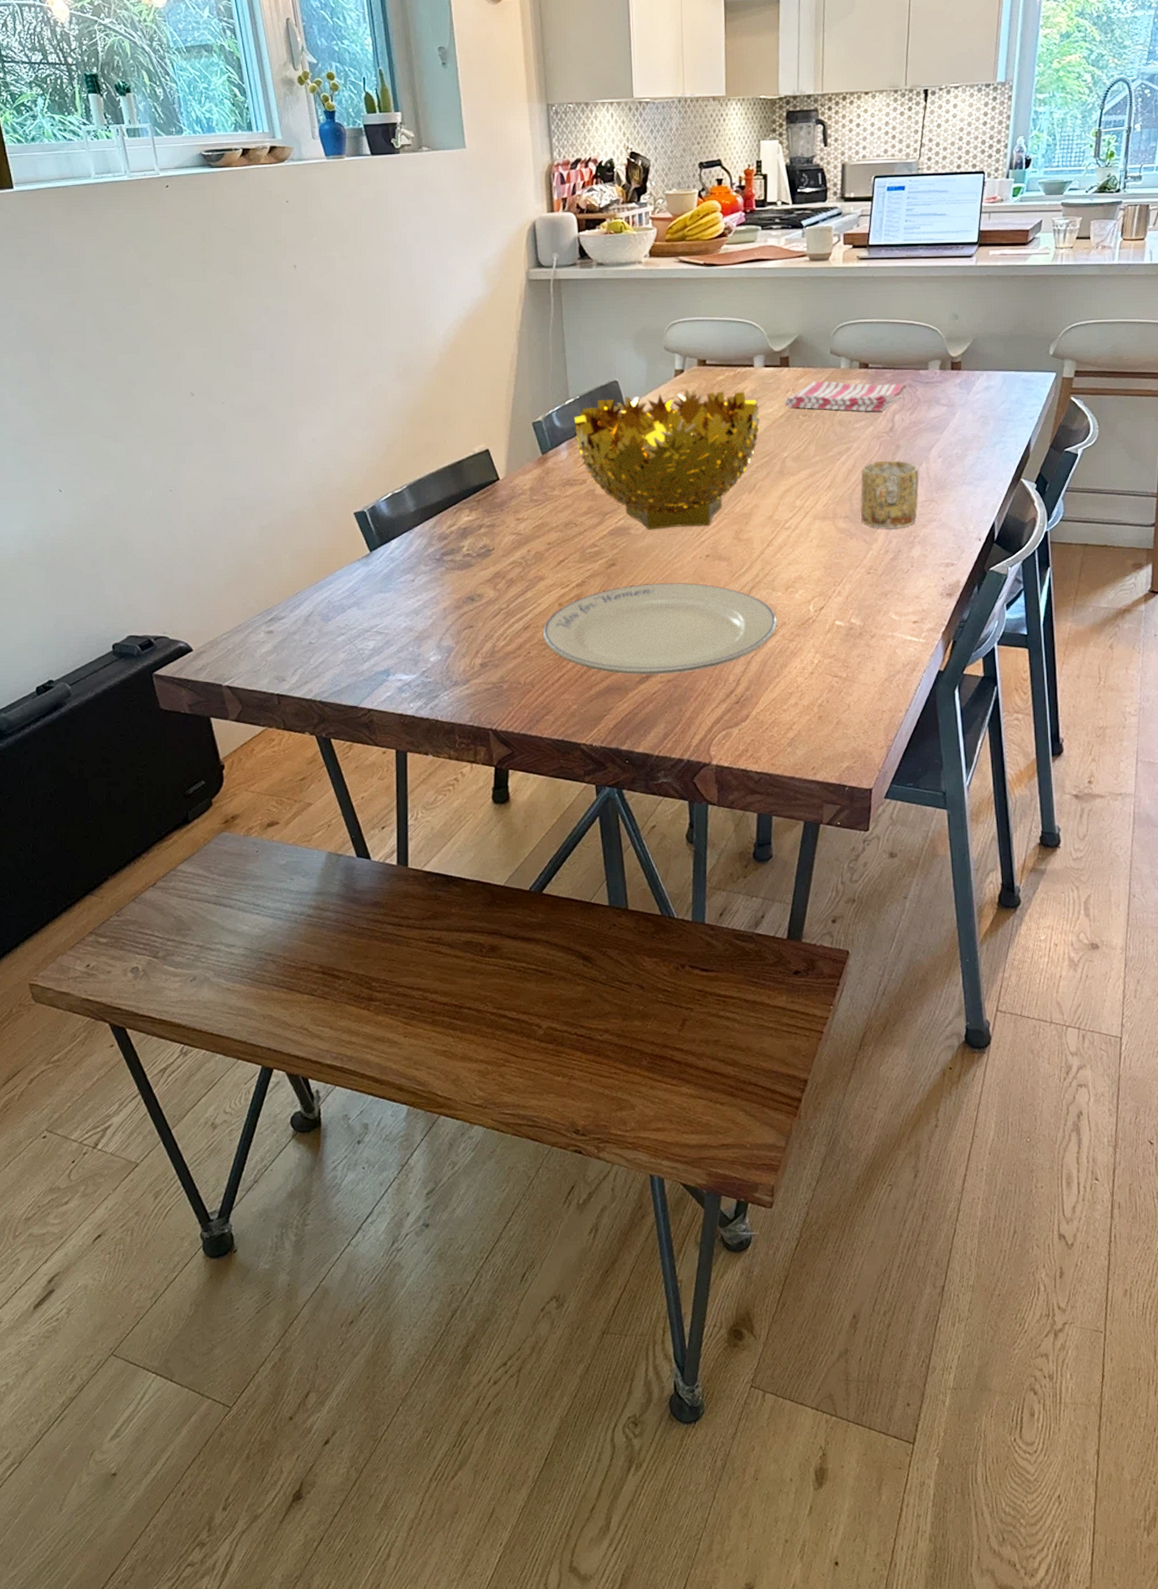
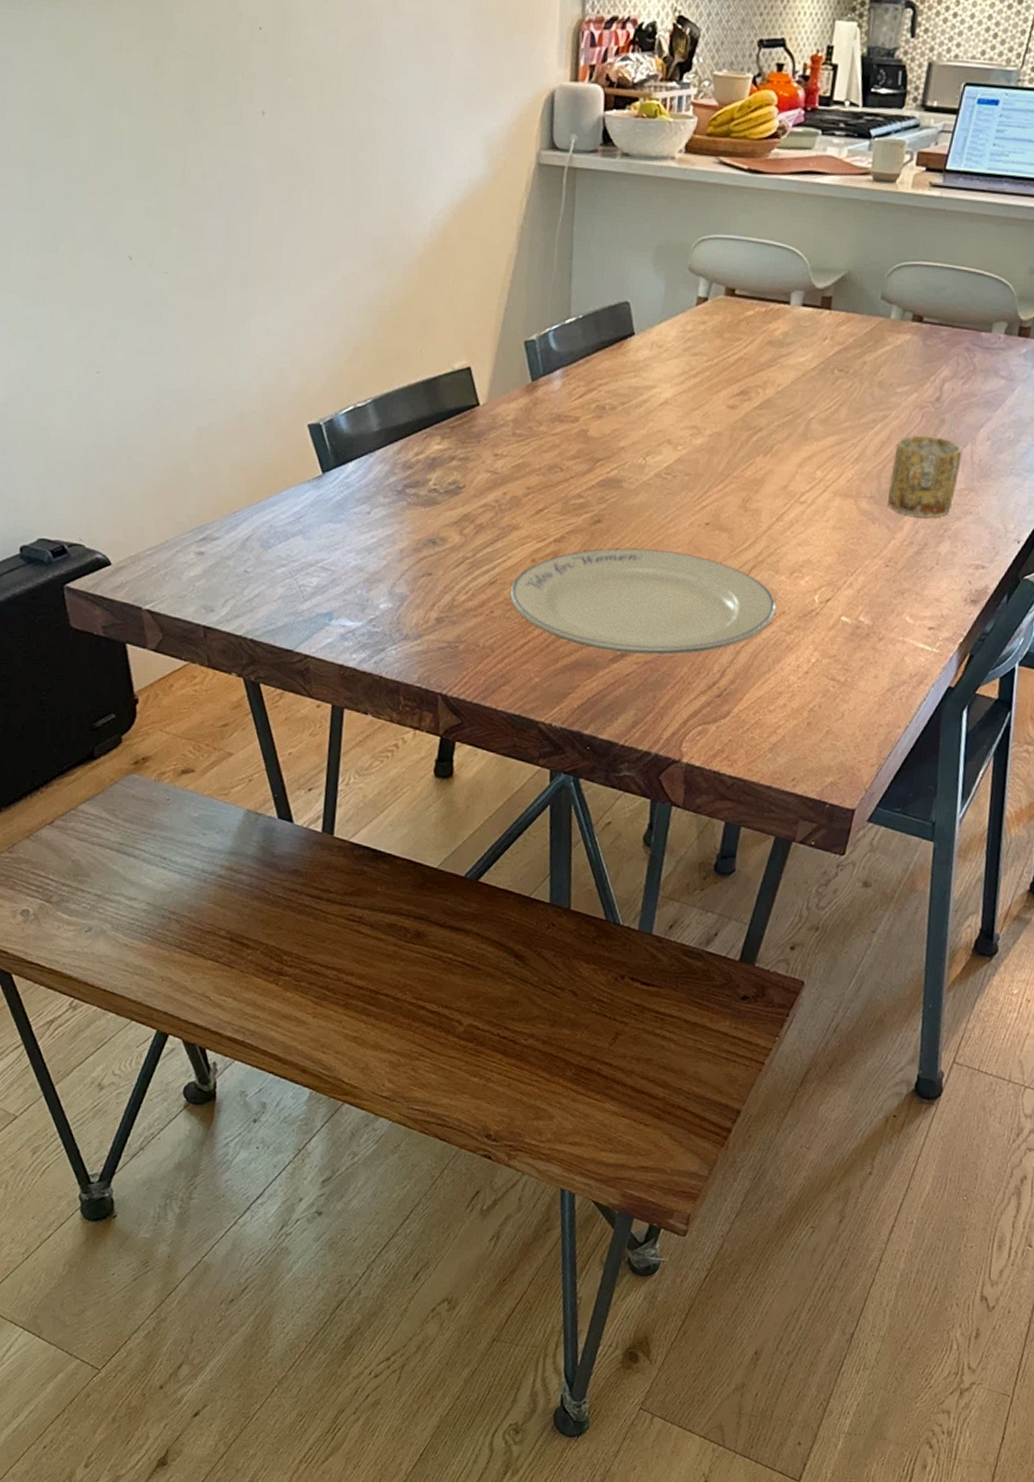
decorative bowl: present [574,389,761,530] -> none [572,321,789,489]
dish towel: present [784,381,907,412] -> none [819,330,964,377]

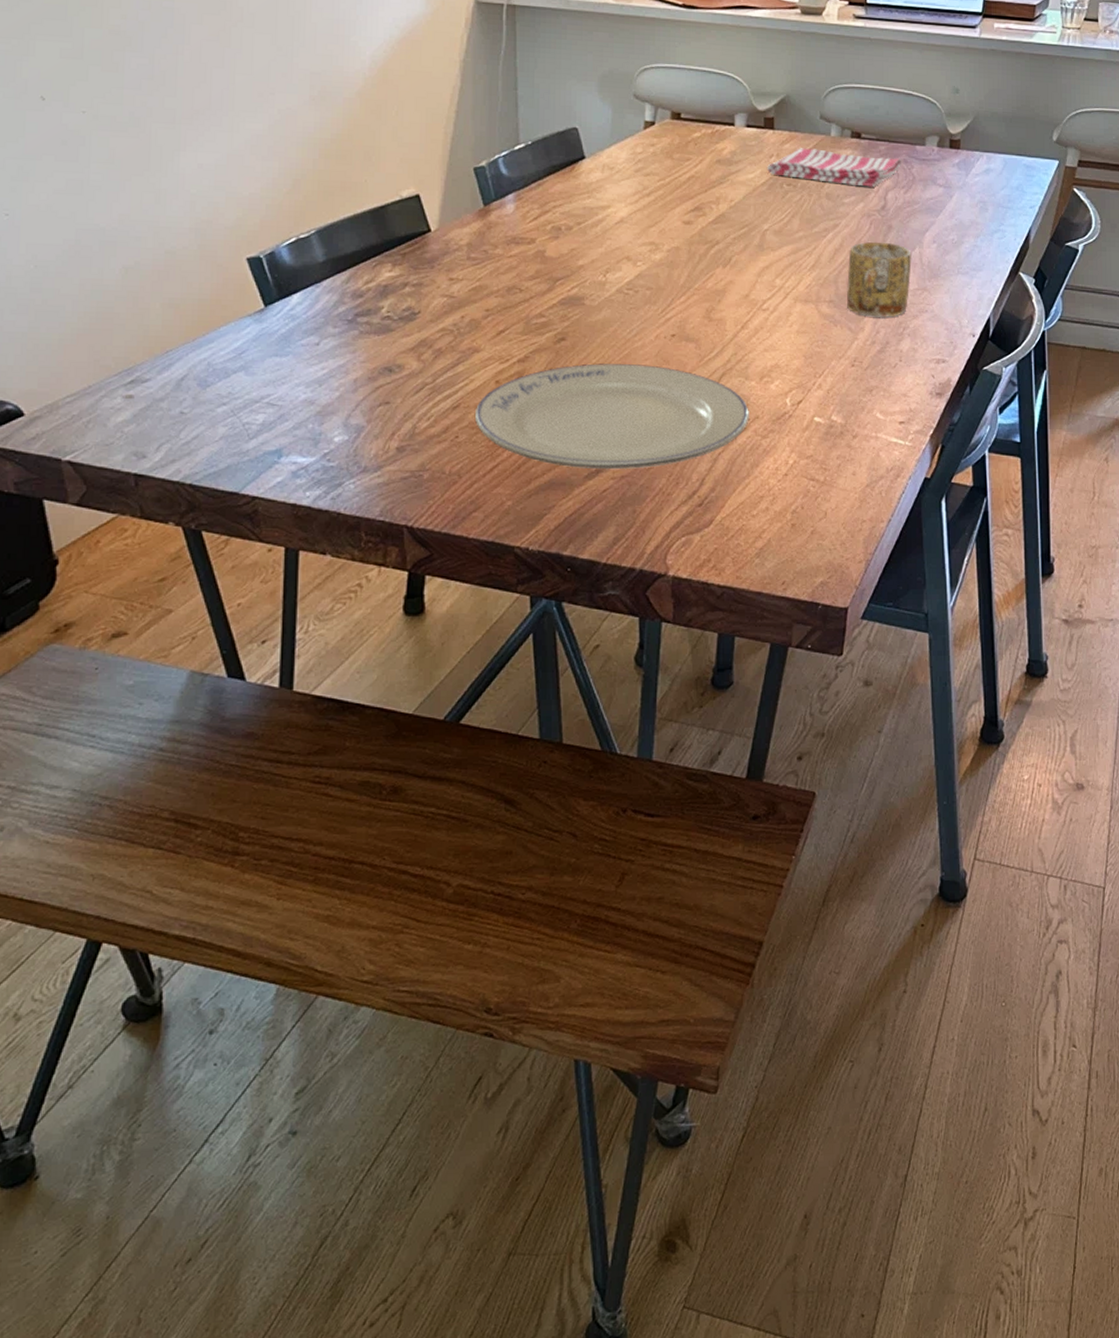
dish towel: none [819,330,964,377] -> present [767,148,902,187]

